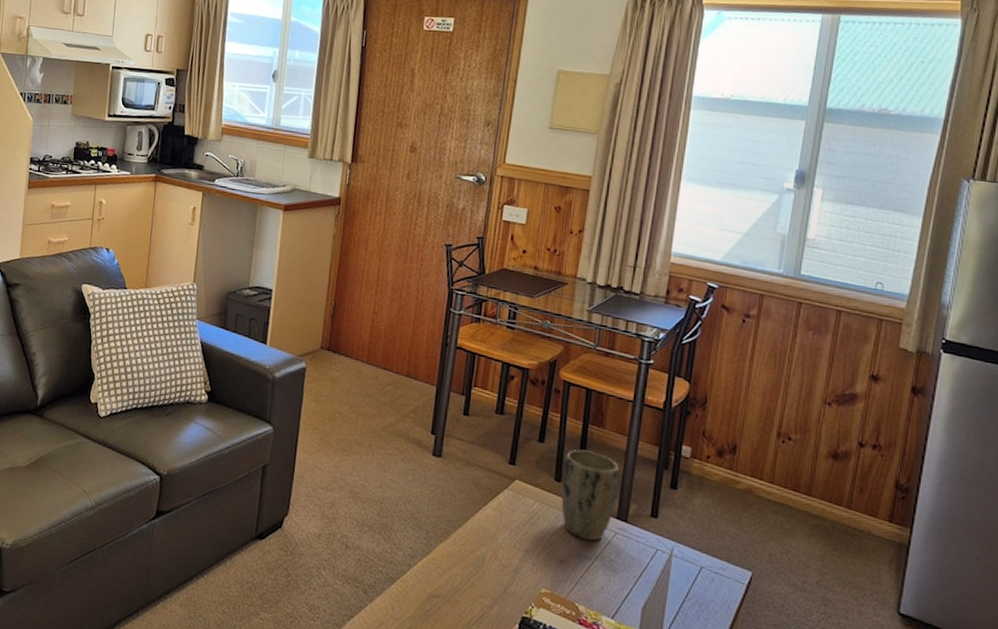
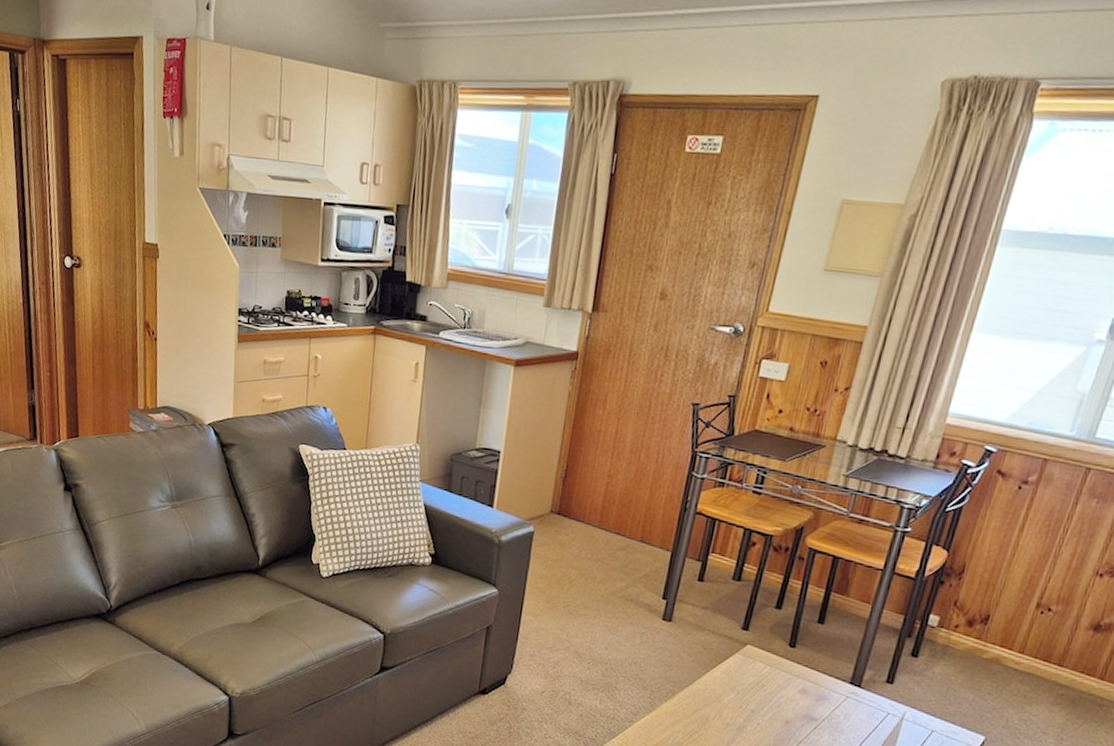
plant pot: present [561,449,619,541] -> none [792,616,858,704]

